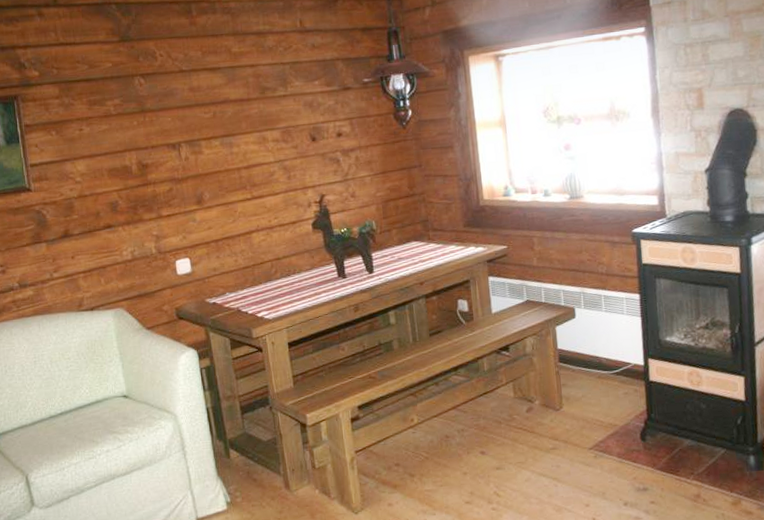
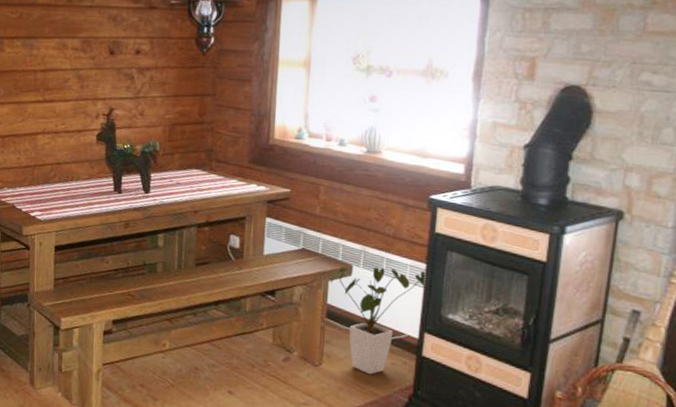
house plant: none [557,301,643,408] -> present [330,267,427,375]

